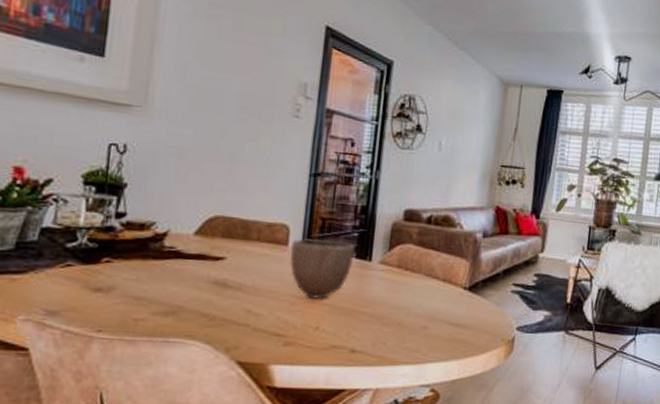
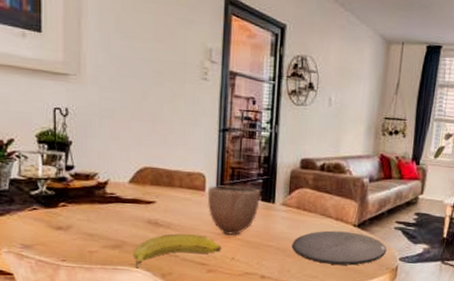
fruit: none [190,297,304,340] -> present [132,233,221,267]
plate: none [389,294,502,337] -> present [291,230,387,266]

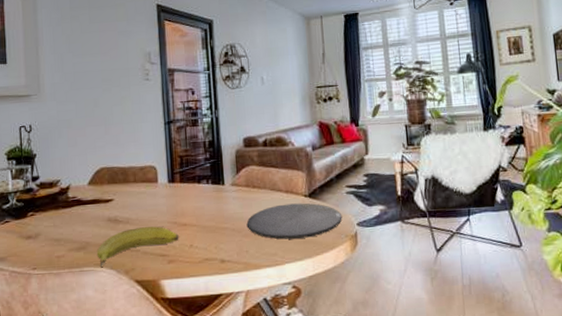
decorative bowl: present [207,185,261,235] -> none [160,172,211,222]

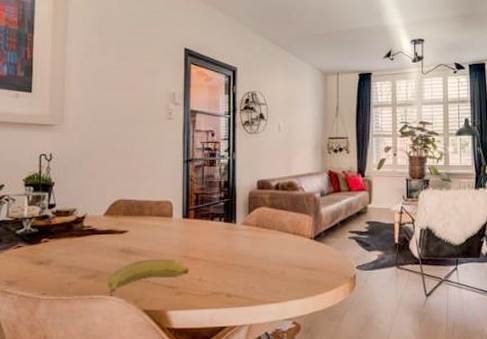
plate: present [246,203,342,240] -> none [254,245,343,278]

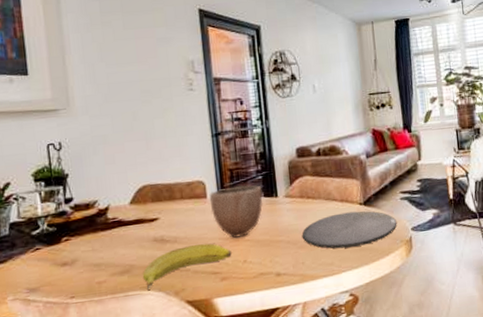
decorative bowl: none [174,209,223,257] -> present [209,185,263,238]
plate: none [254,245,343,278] -> present [302,211,397,249]

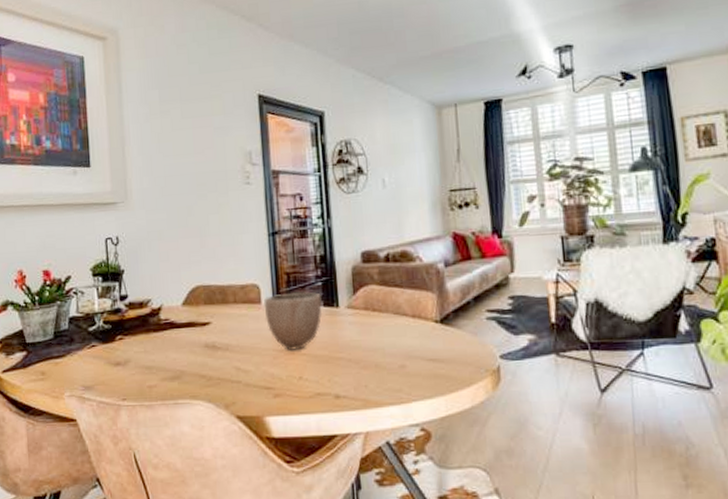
fruit: present [142,243,232,290] -> none [192,354,286,399]
plate: present [302,211,397,249] -> none [365,330,482,373]

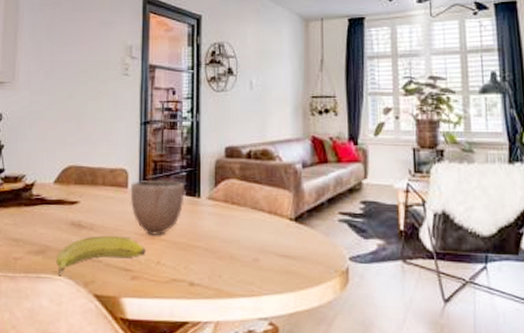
fruit: none [192,354,286,399] -> present [55,236,146,275]

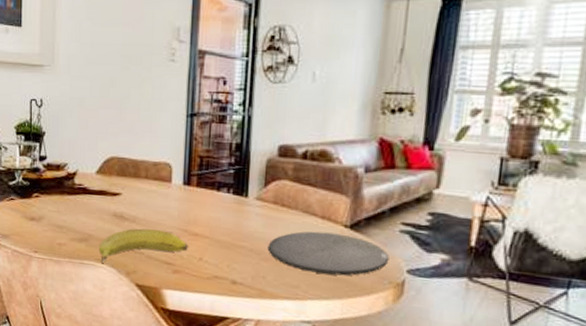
decorative bowl: present [130,180,185,235] -> none [174,176,232,232]
plate: none [222,226,332,268] -> present [267,231,389,276]

